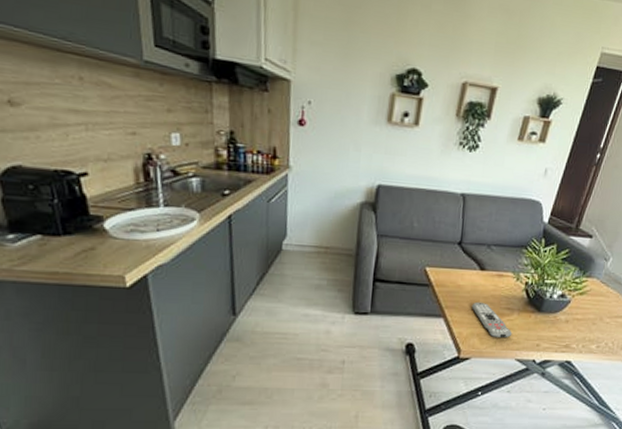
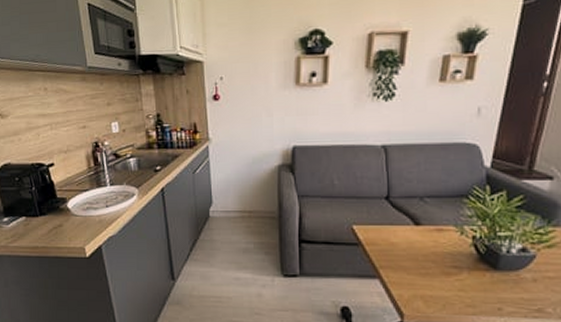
remote control: present [471,301,513,339] -> none [410,260,465,301]

